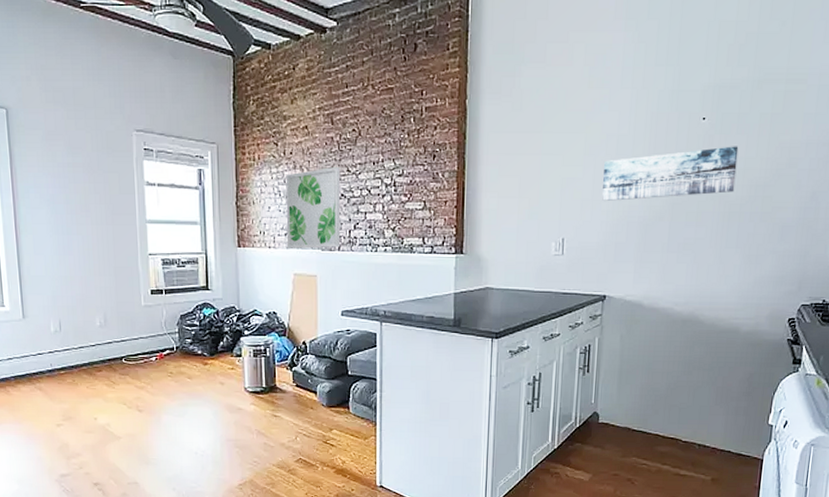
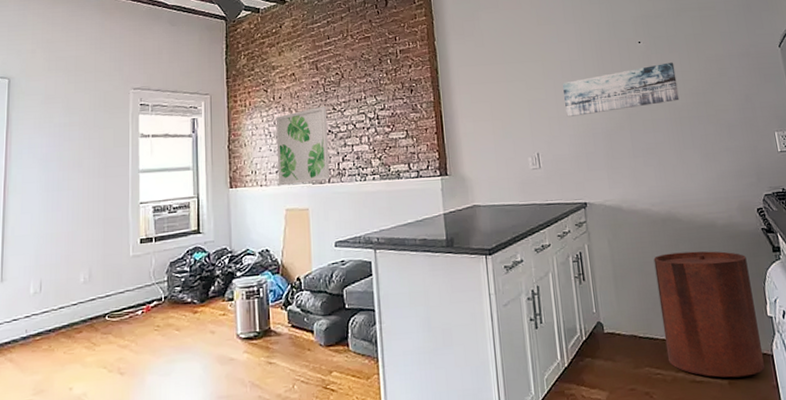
trash can: none [656,354,763,476] -> present [653,251,765,378]

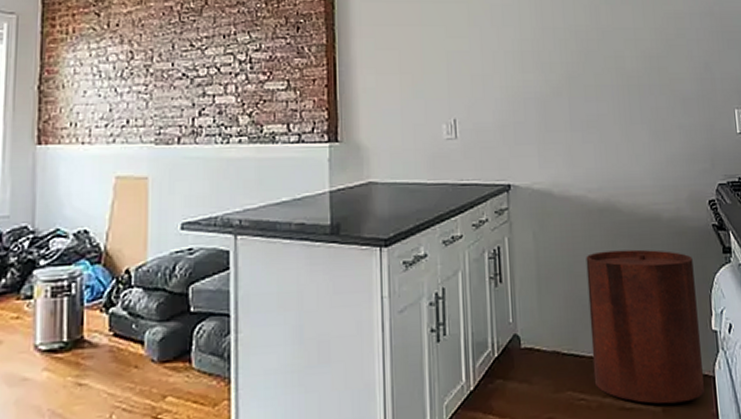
wall art: present [275,107,331,185] -> none [107,42,182,143]
wall art: present [563,62,680,117] -> none [491,16,629,75]

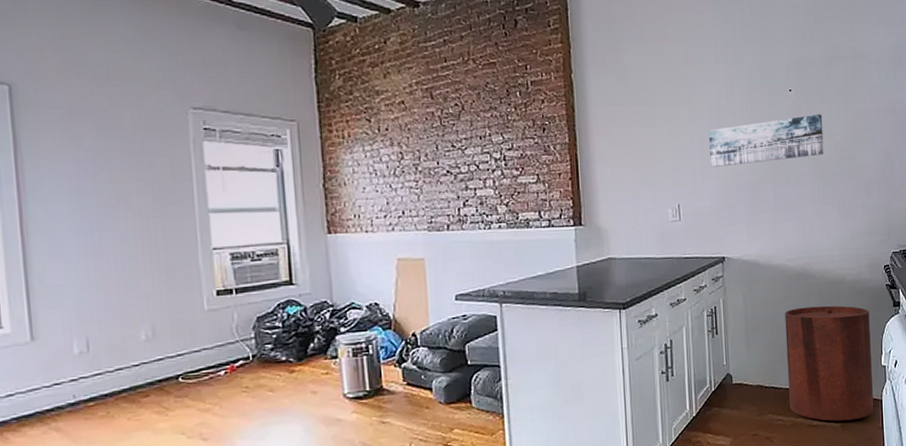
wall art: none [491,16,629,75] -> present [709,114,824,167]

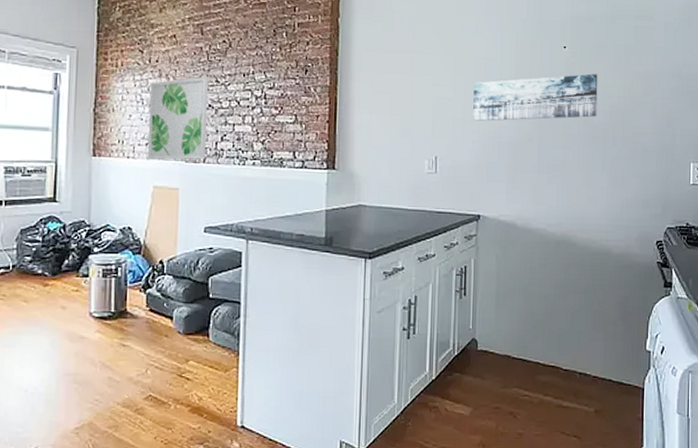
wall art: none [382,143,450,231] -> present [147,77,209,160]
trash can: present [785,305,874,421] -> none [538,277,636,406]

